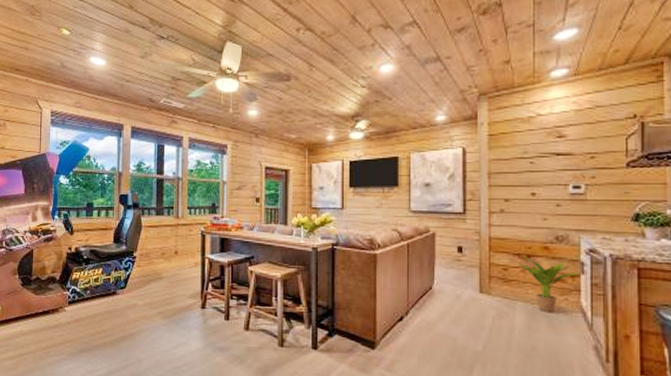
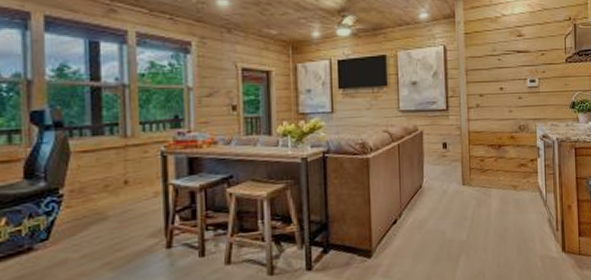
potted plant: present [518,253,581,313] -> none [491,144,537,196]

